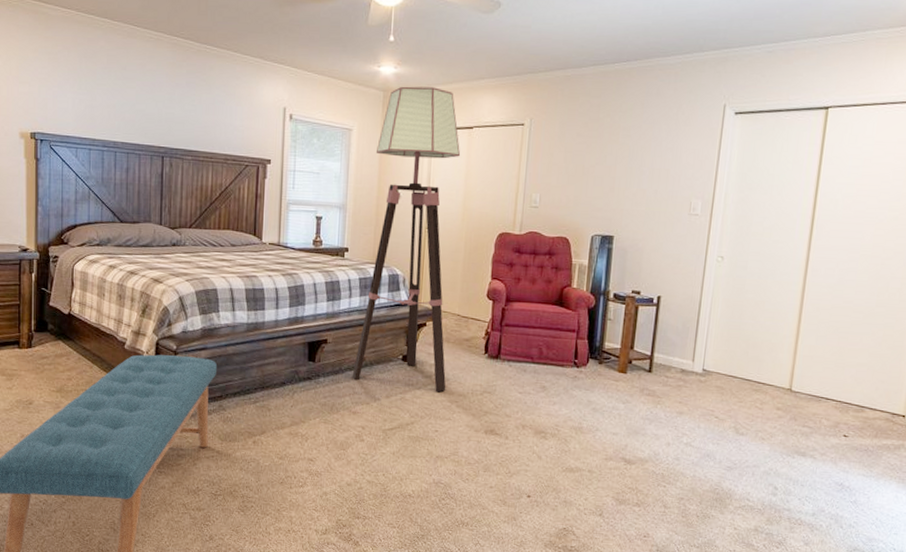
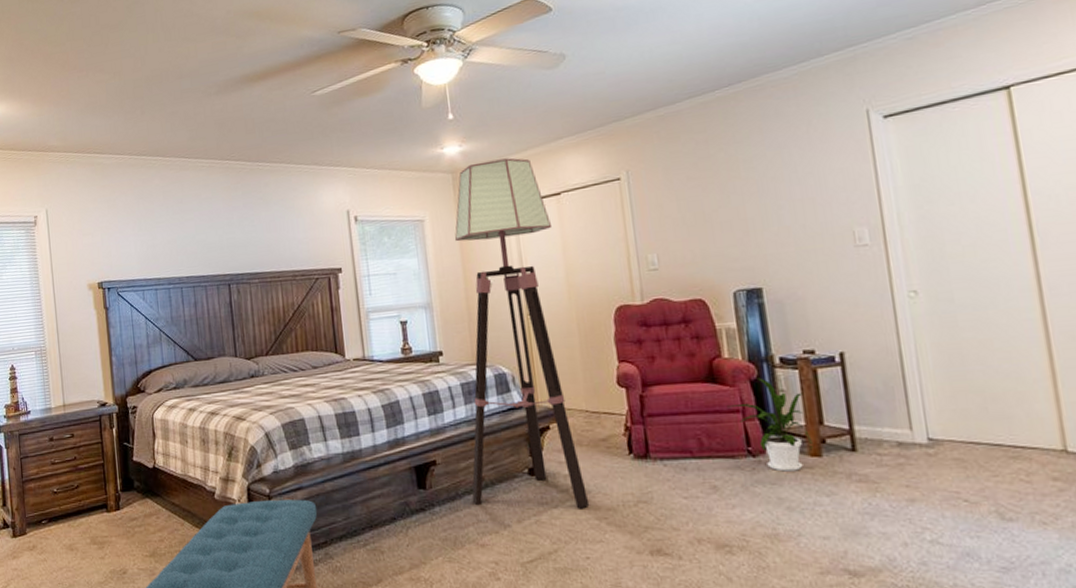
house plant: none [567,307,625,382] -> present [727,378,813,472]

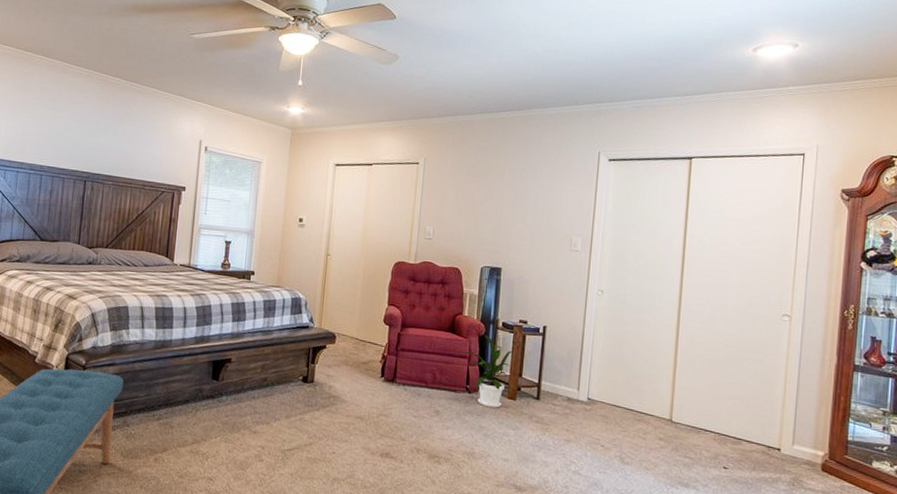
floor lamp: present [454,157,590,509] -> none [253,125,361,414]

